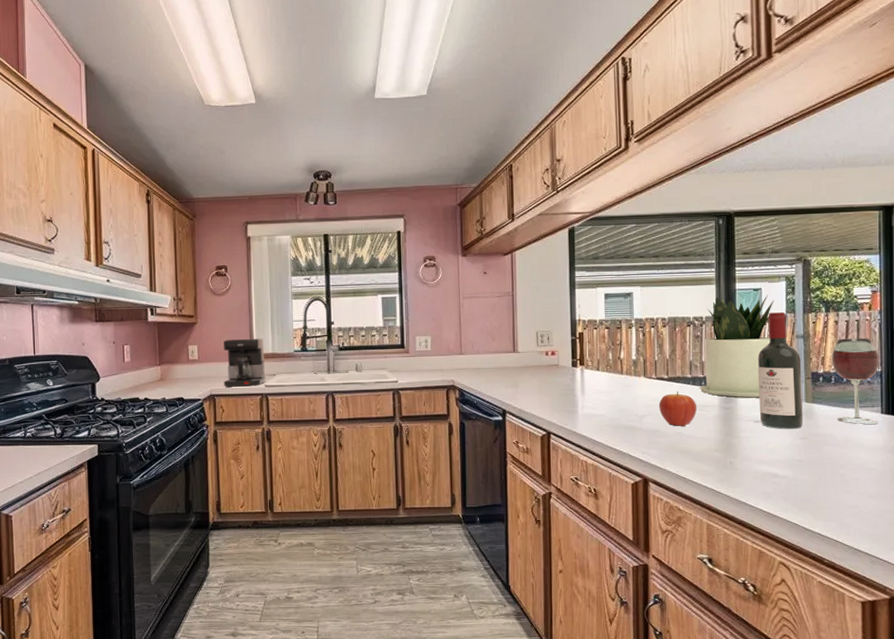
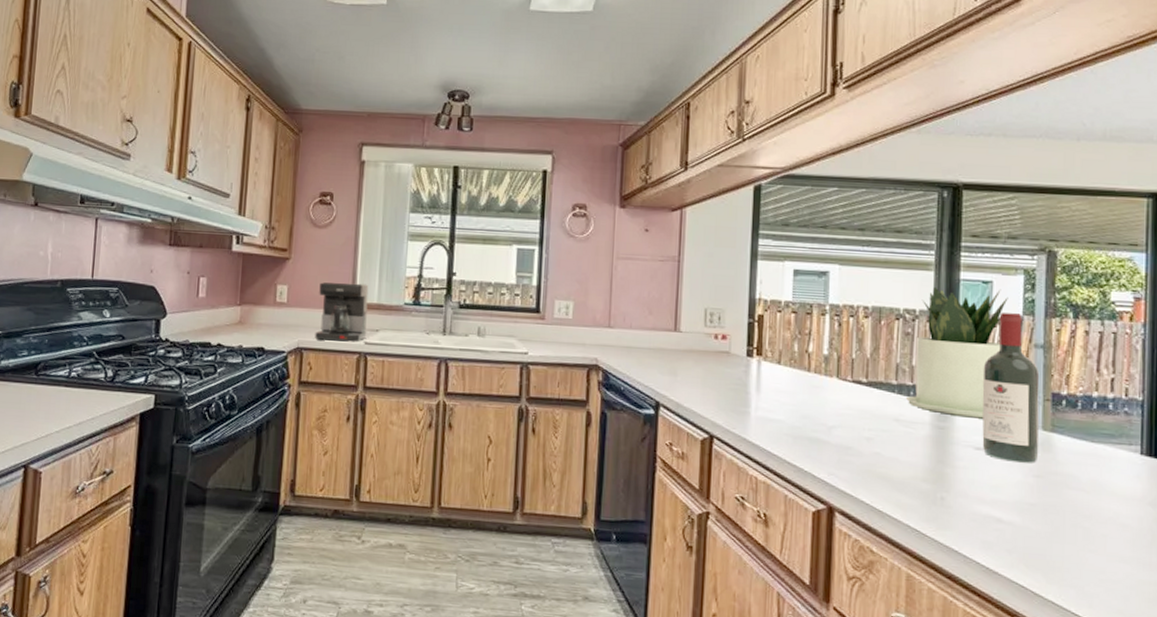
fruit: present [659,391,697,426] -> none [854,400,903,445]
wineglass: present [831,337,879,425] -> none [1078,353,1141,468]

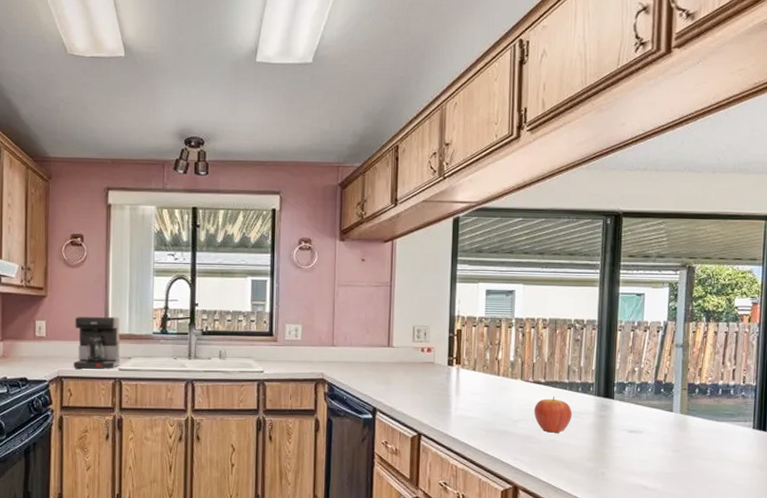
fruit: none [854,400,903,445] -> present [534,396,573,433]
planter: present [906,288,1008,419] -> none [576,300,657,407]
wine bottle: present [982,313,1040,464] -> none [634,319,679,441]

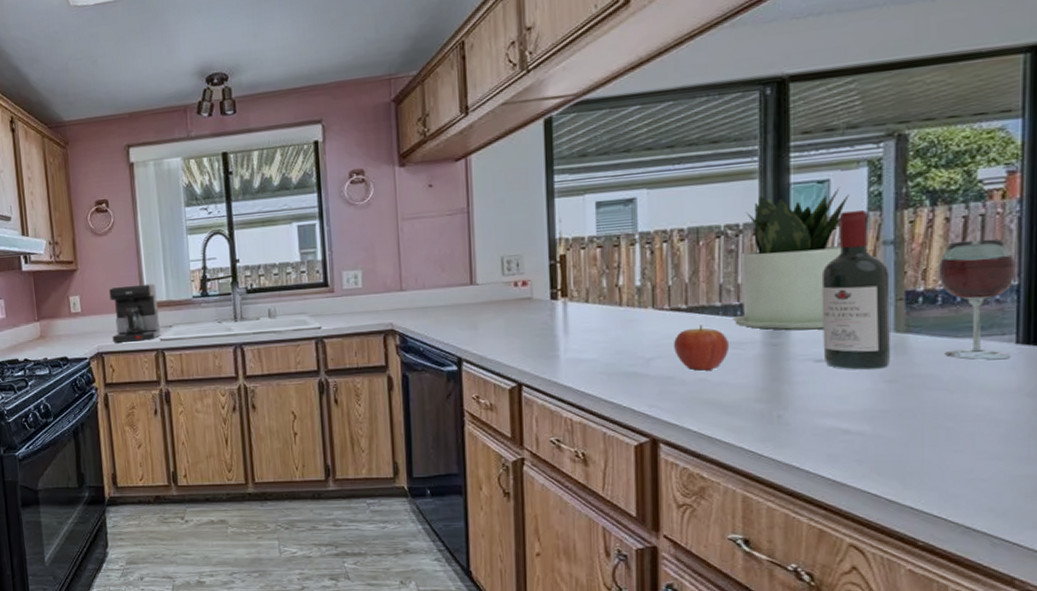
planter: none [576,300,657,407] -> present [733,187,849,331]
wine bottle: none [634,319,679,441] -> present [821,210,891,370]
wineglass: none [708,350,755,440] -> present [937,238,1016,360]

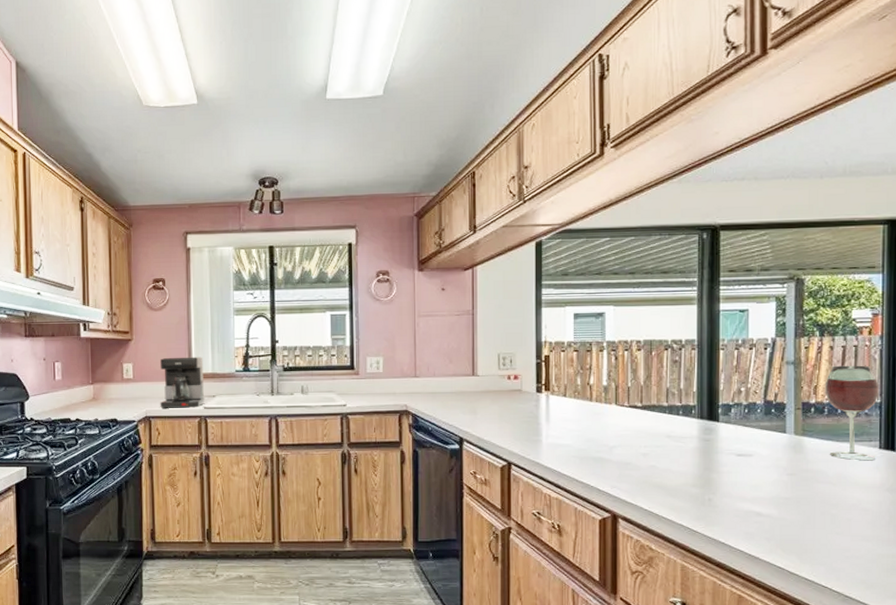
fruit: present [674,325,730,371] -> none [632,421,674,459]
planter: present [733,187,849,331] -> none [676,316,762,429]
wine bottle: present [821,210,891,370] -> none [742,336,792,464]

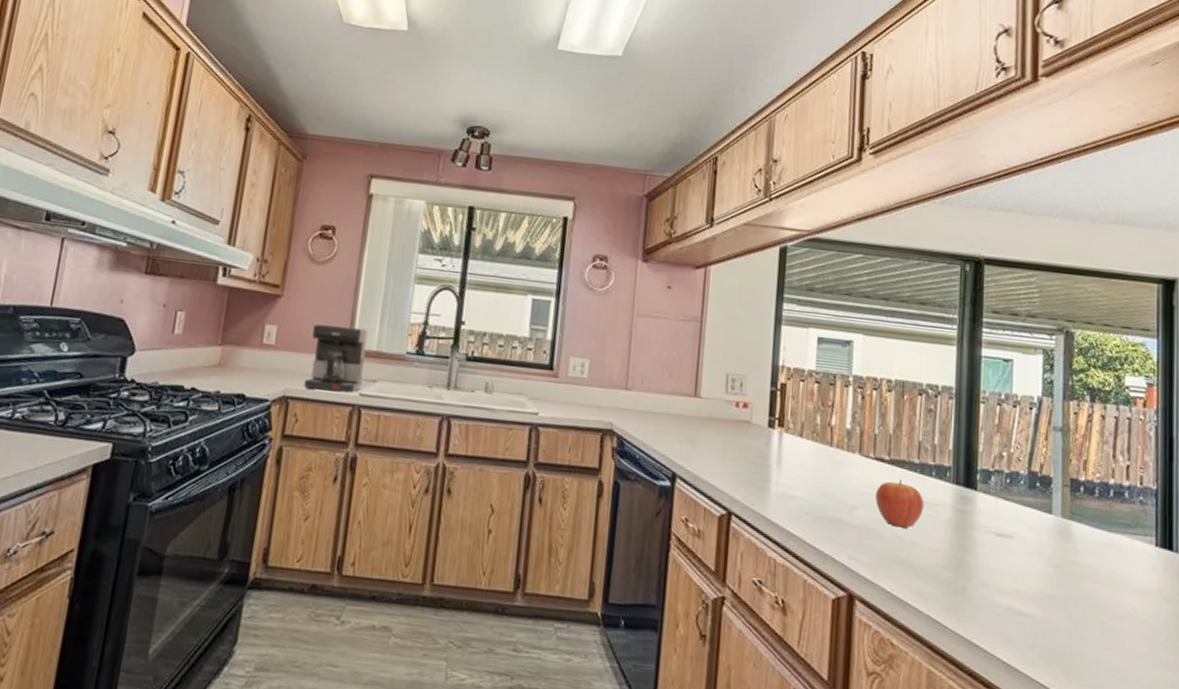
fruit: none [632,421,674,459] -> present [876,479,925,528]
wineglass: present [824,365,879,461] -> none [1095,438,1154,560]

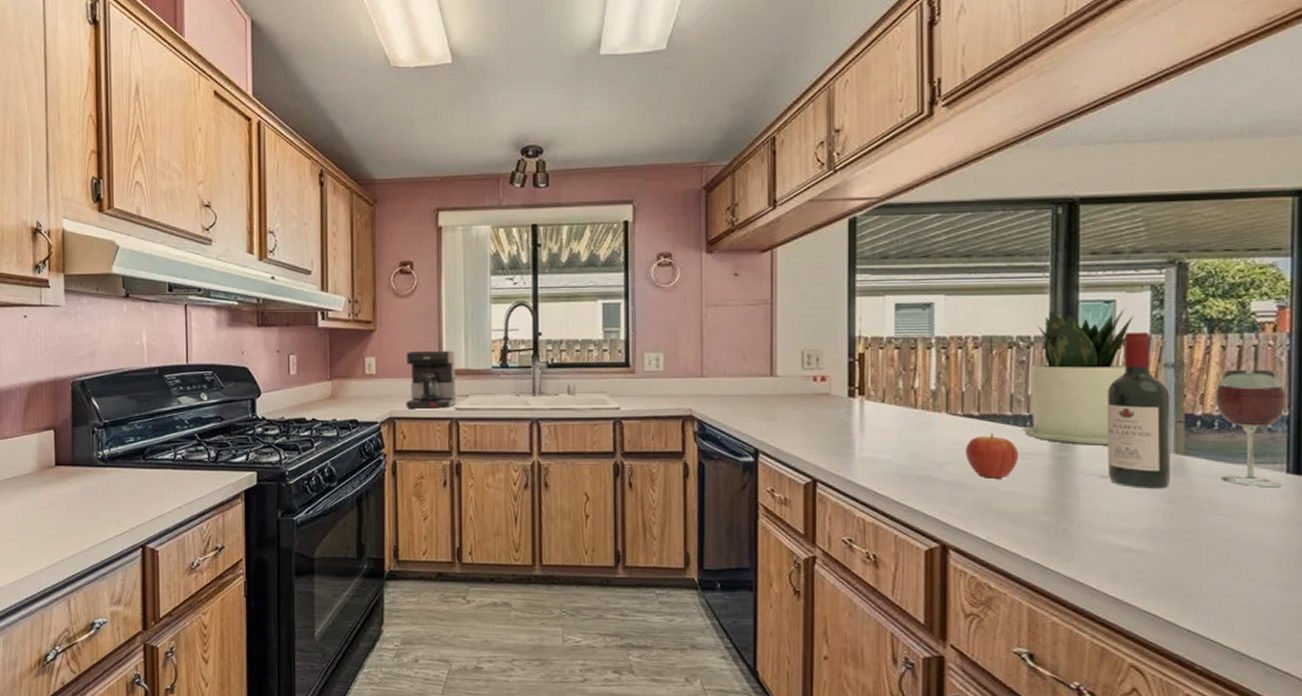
planter: none [928,363,1028,503] -> present [1023,308,1134,446]
wine bottle: none [1003,392,1059,553] -> present [1106,333,1172,489]
wineglass: none [1095,438,1154,560] -> present [1214,369,1286,488]

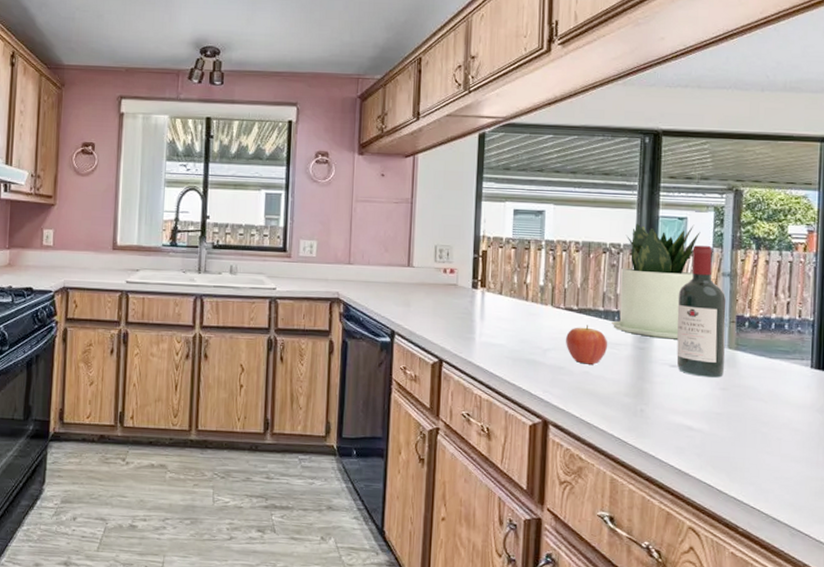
coffee maker: present [406,350,457,409] -> none [79,226,129,281]
wineglass: present [1214,369,1286,488] -> none [759,280,812,380]

